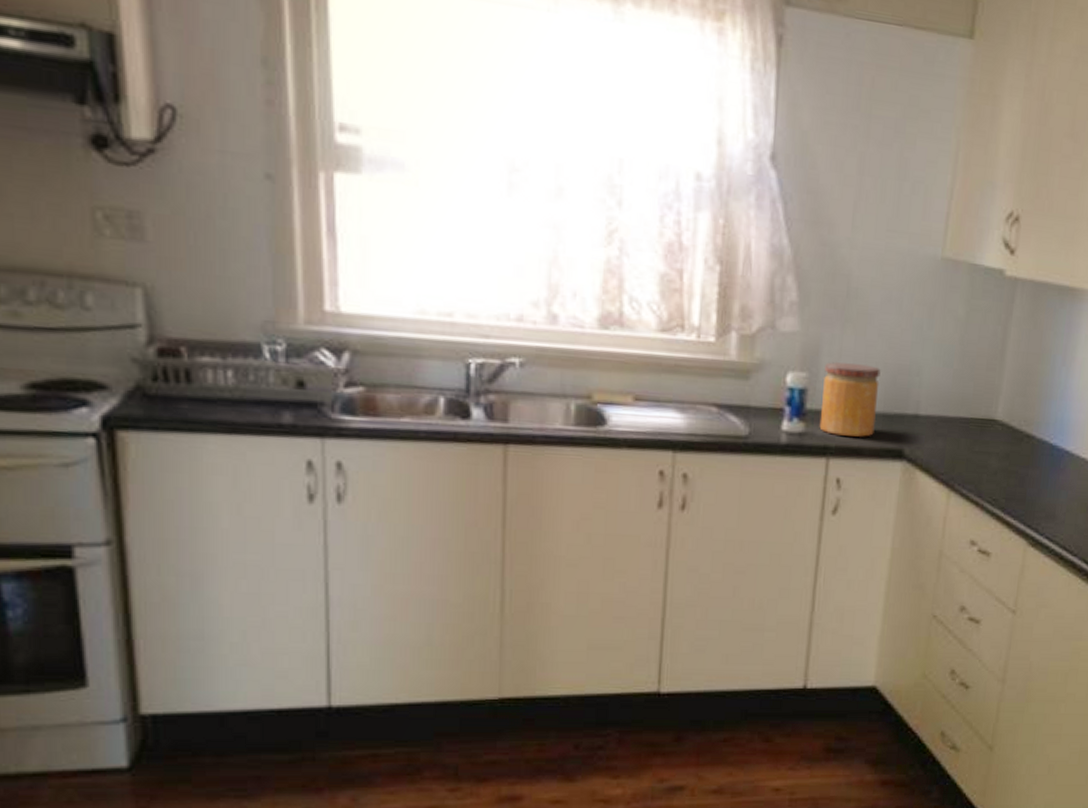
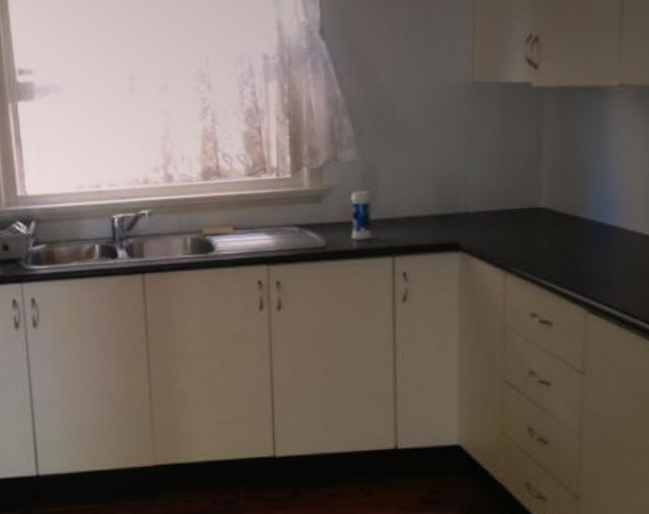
jar: present [819,361,881,437] -> none [382,178,431,237]

